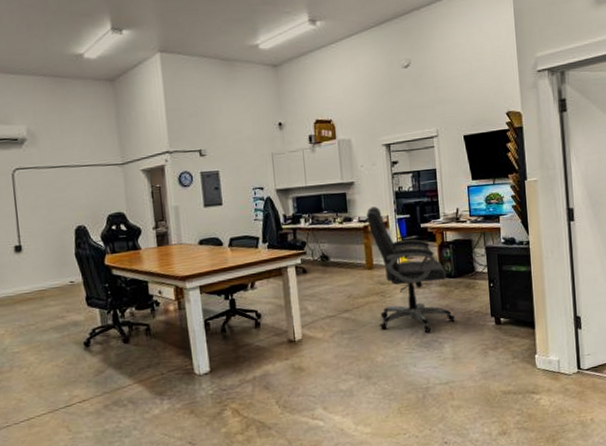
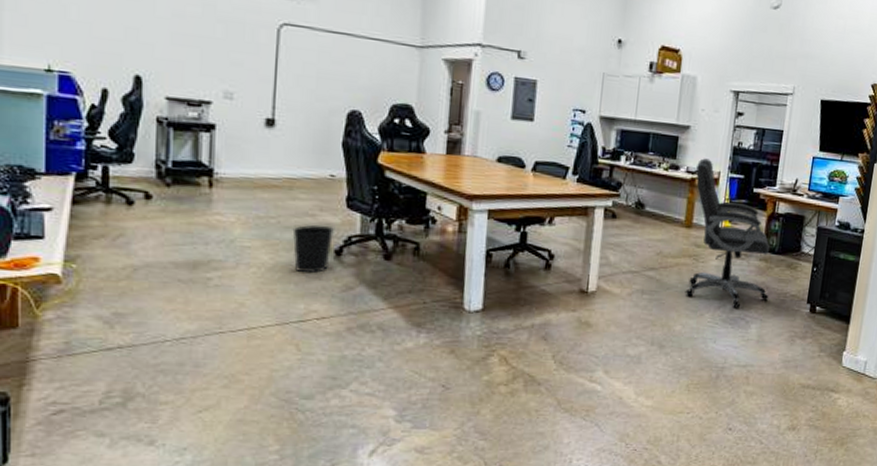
wastebasket: none [48,323,82,366] -> present [292,225,334,273]

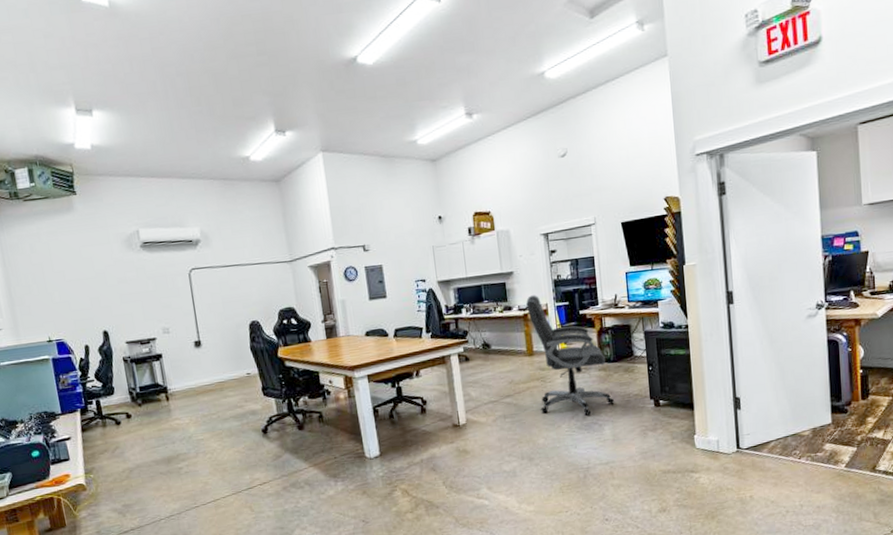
wastebasket: present [292,225,334,273] -> none [229,412,261,452]

